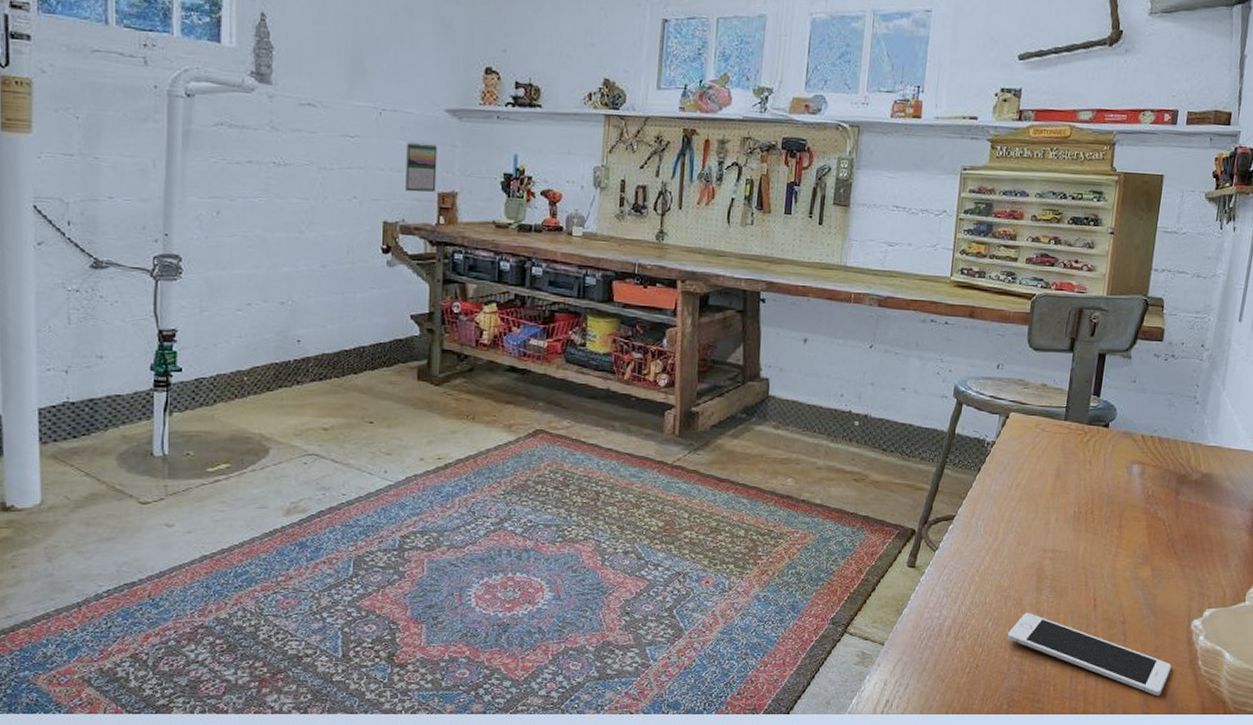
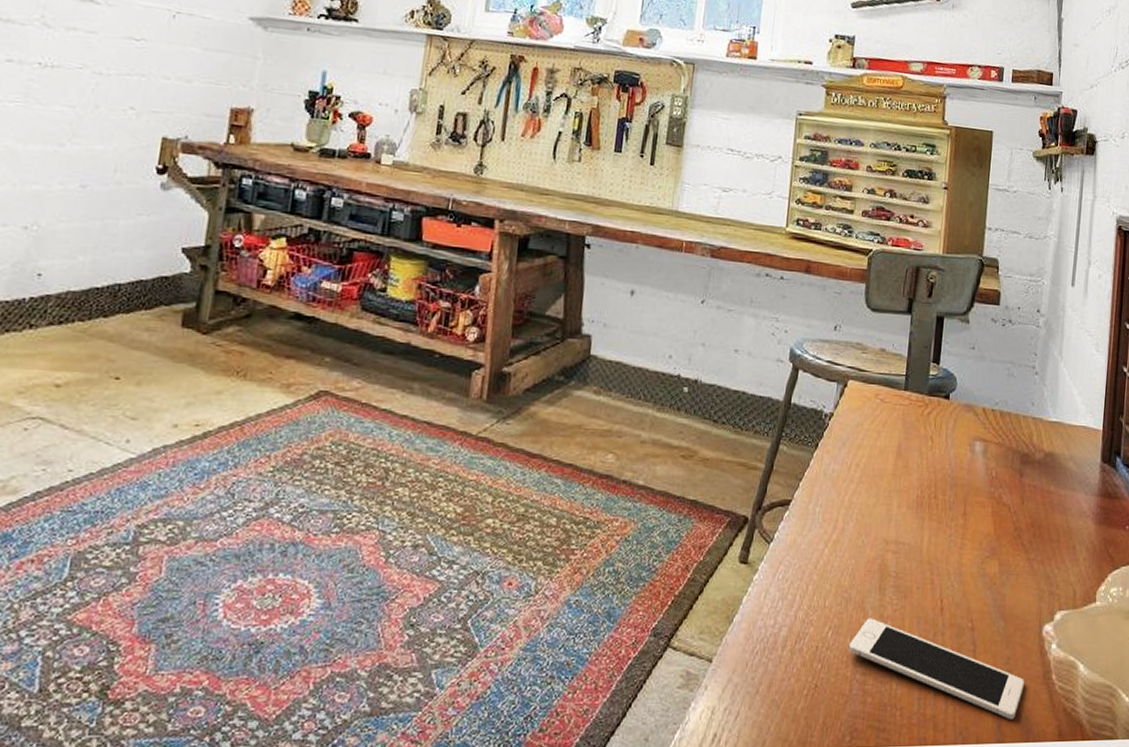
calendar: present [405,141,438,193] -> none [193,49,236,107]

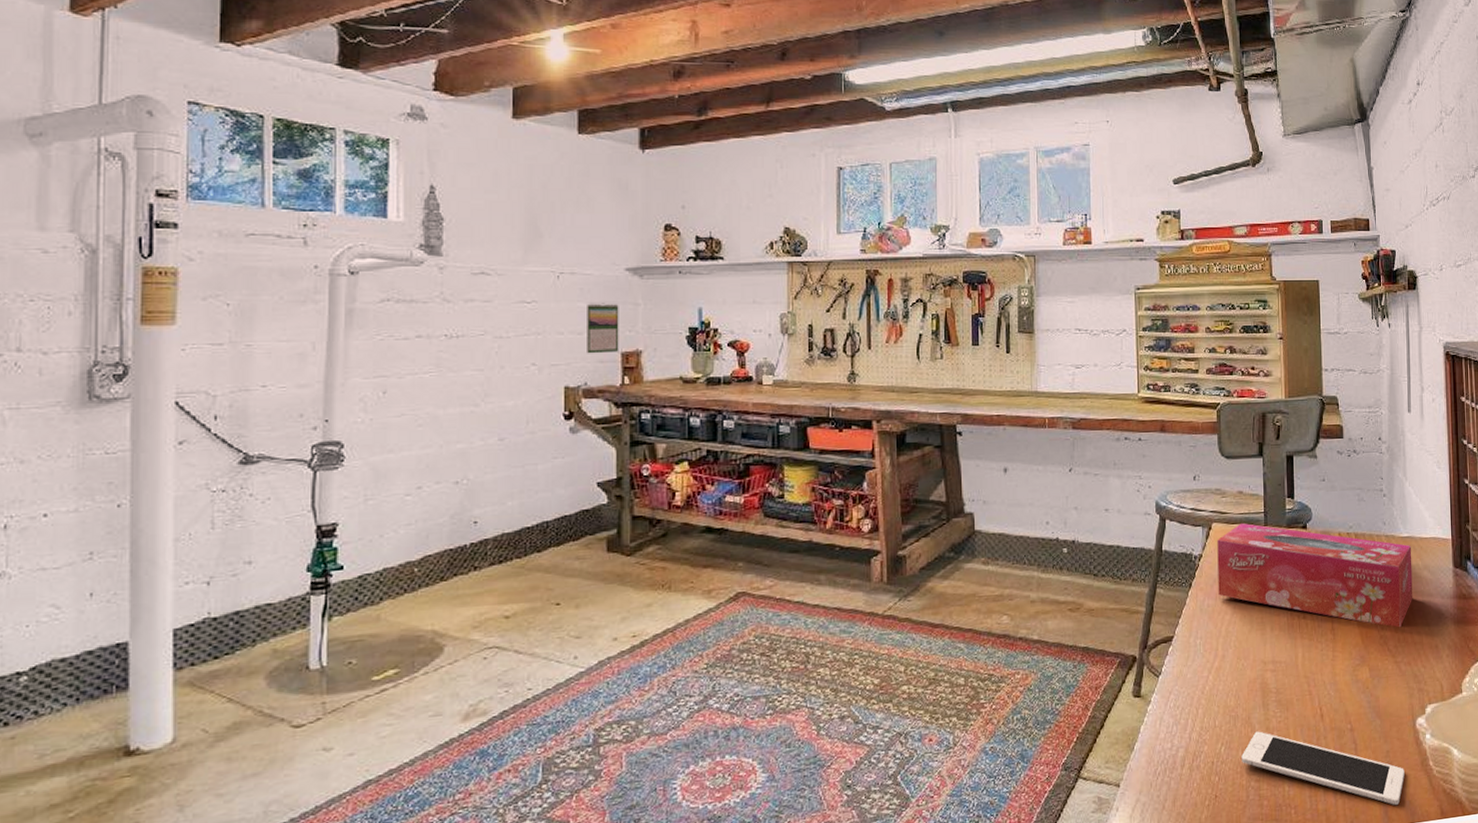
calendar: none [193,49,236,107] -> present [587,303,619,354]
tissue box: none [845,383,1059,522] -> present [1217,522,1413,628]

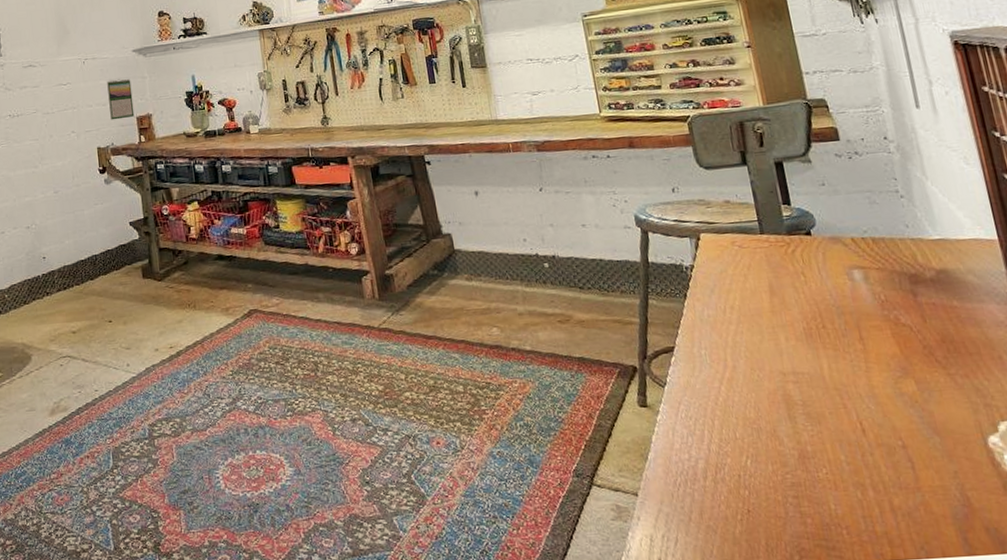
tissue box: present [1217,522,1413,628] -> none [708,232,959,337]
cell phone: present [1241,731,1405,805] -> none [772,445,984,532]

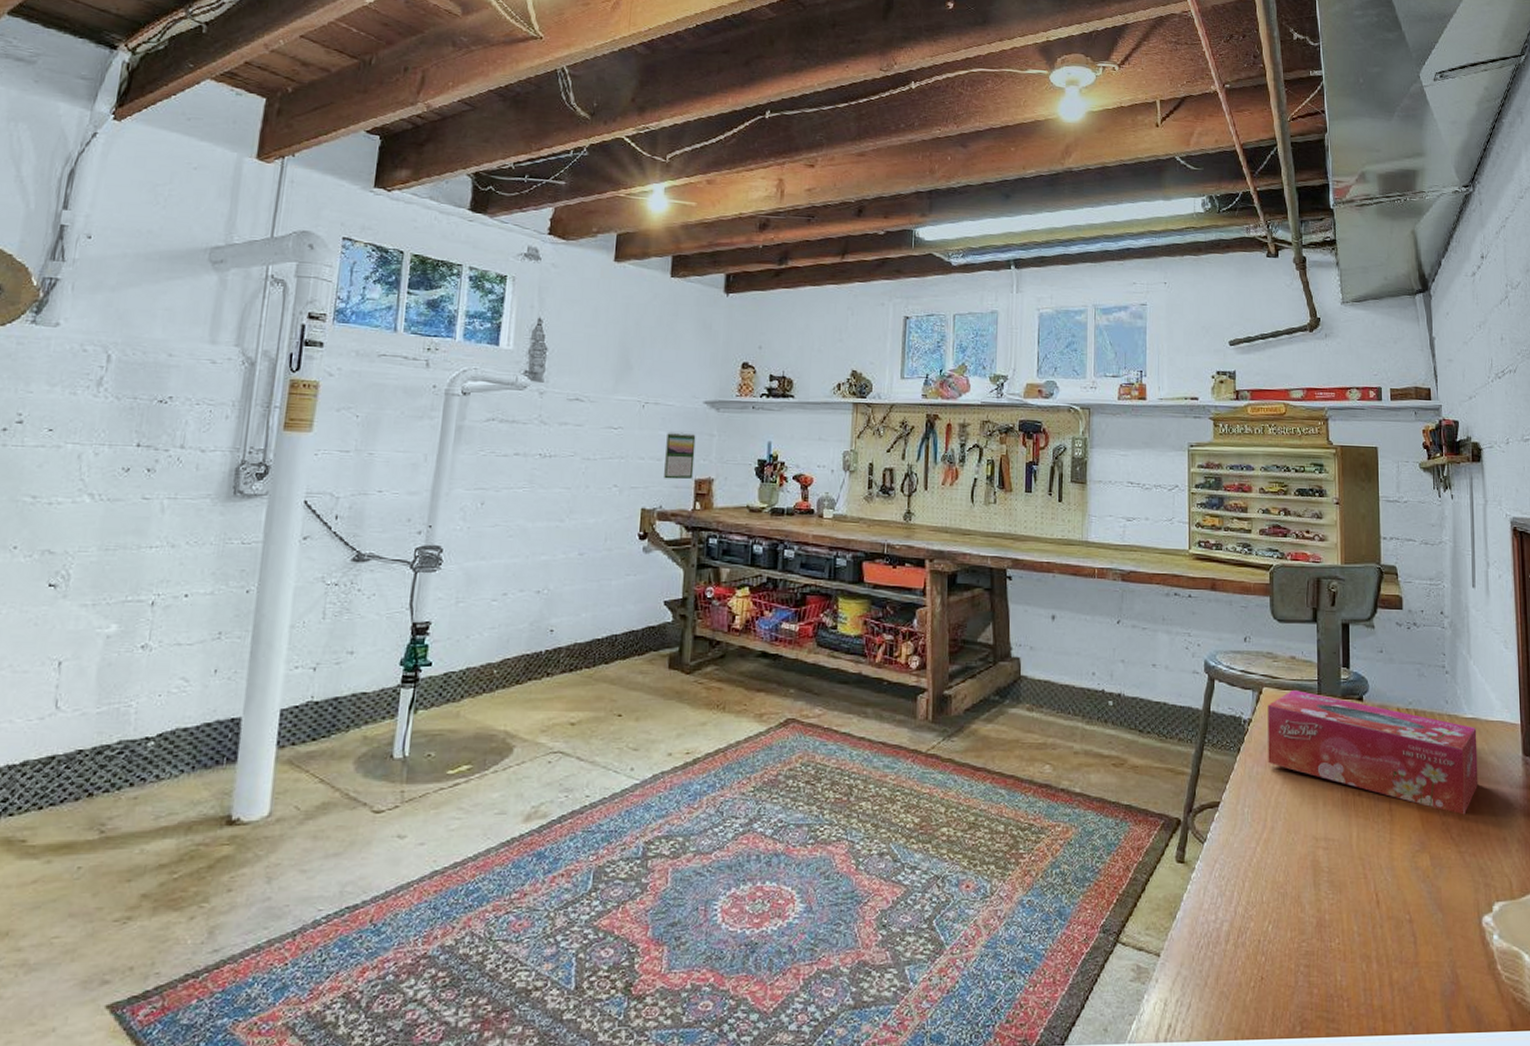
tissue box: none [708,232,959,337] -> present [1268,689,1478,815]

